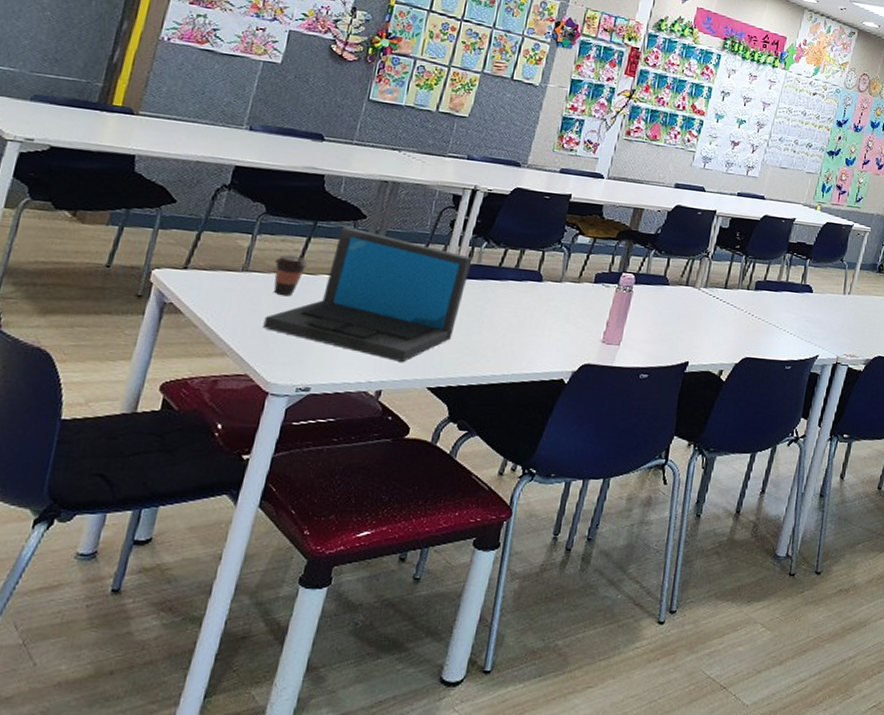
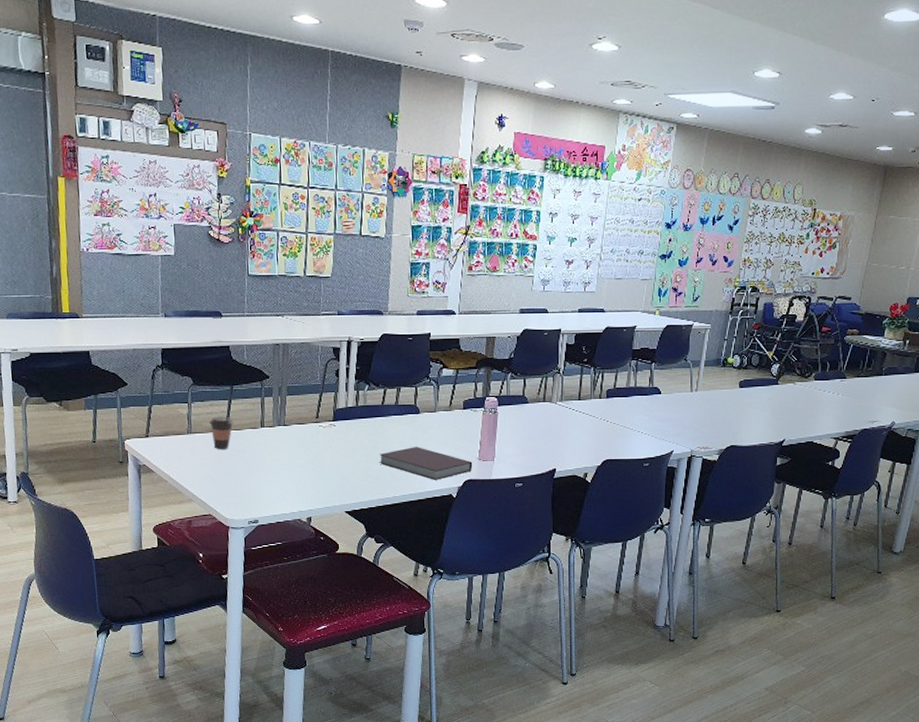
laptop: present [262,227,473,362] -> none [212,387,360,493]
notebook: none [481,319,595,361] -> present [379,447,473,480]

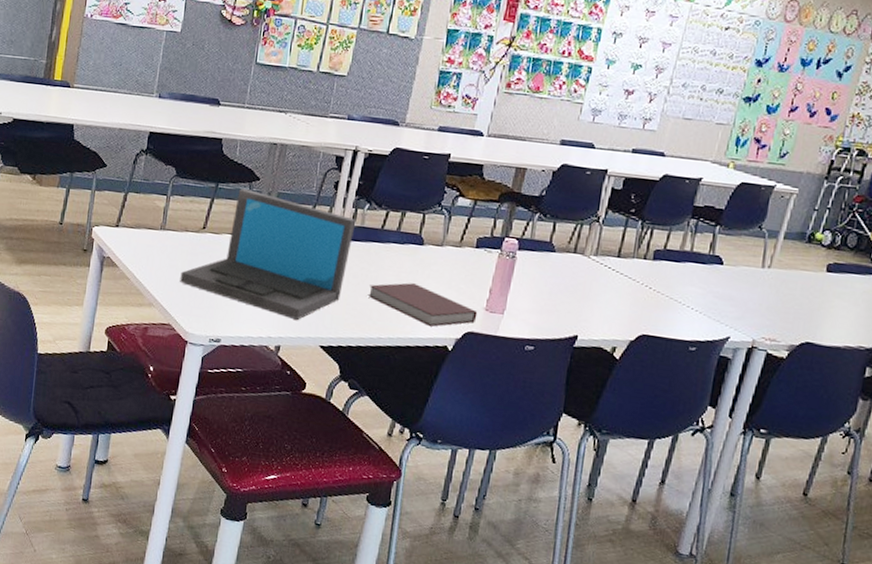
coffee cup: present [210,416,234,449] -> none [186,214,213,253]
laptop: none [212,387,360,493] -> present [180,188,357,320]

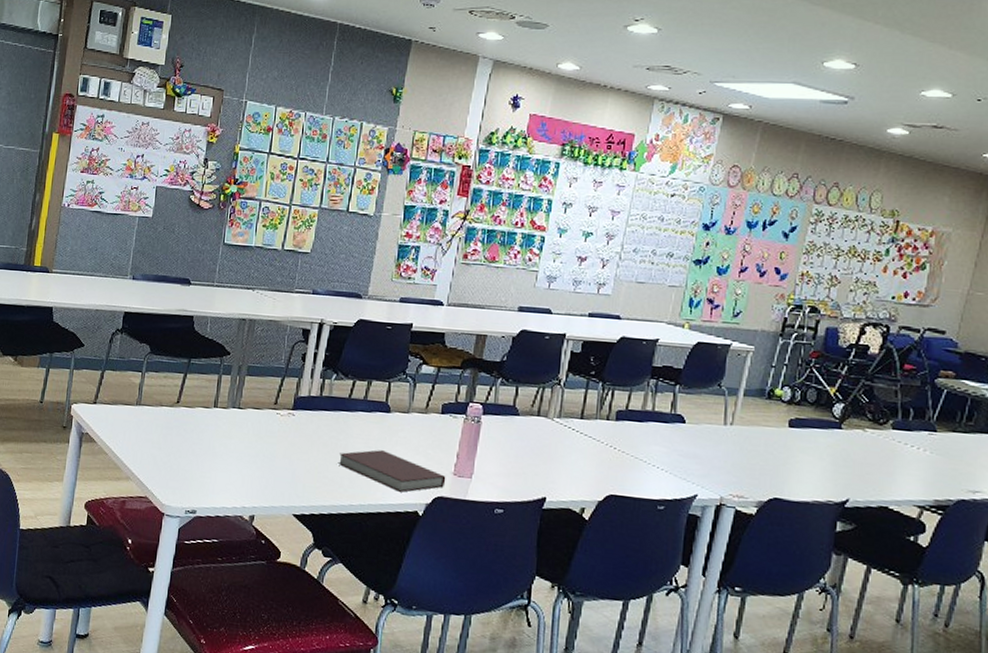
laptop: present [180,188,357,320] -> none [155,363,324,489]

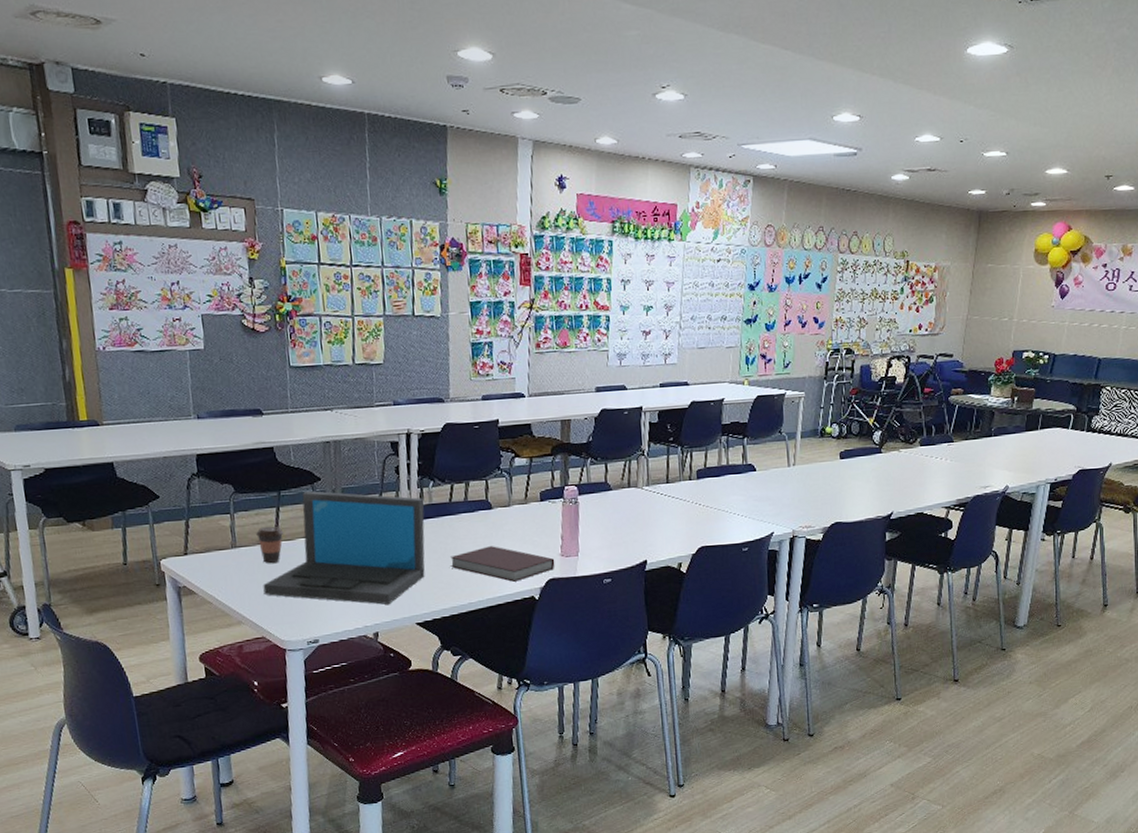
laptop: none [155,363,324,489] -> present [263,491,425,605]
coffee cup: none [161,390,186,427] -> present [256,526,284,563]

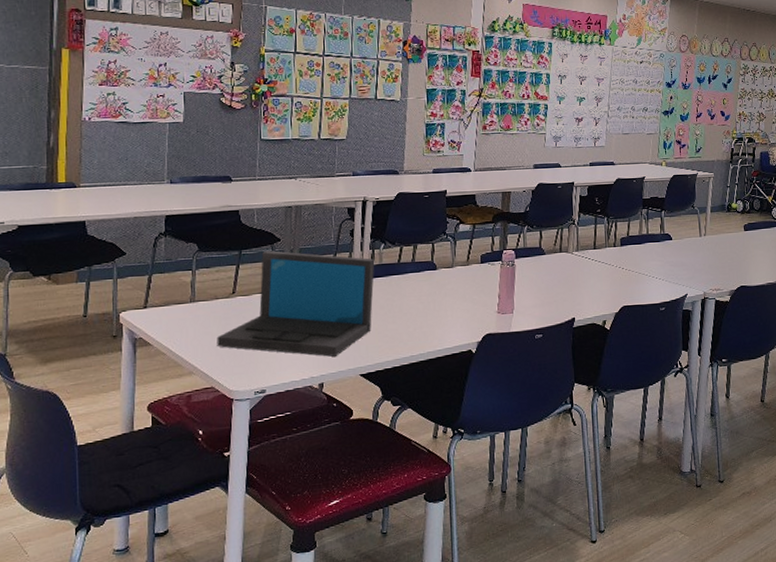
coffee cup: present [256,526,284,563] -> none [215,282,242,317]
notebook: present [450,546,555,582] -> none [395,303,492,336]

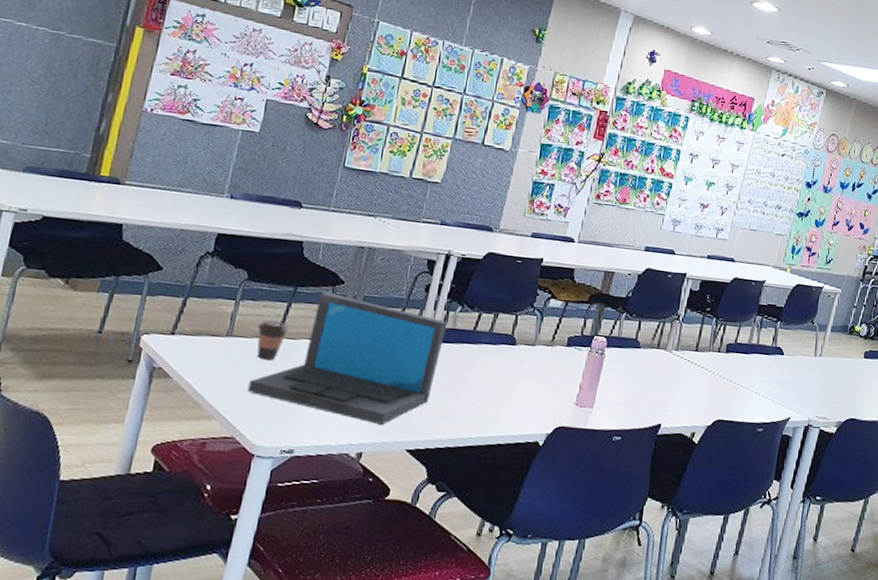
coffee cup: none [215,282,242,317] -> present [256,320,289,360]

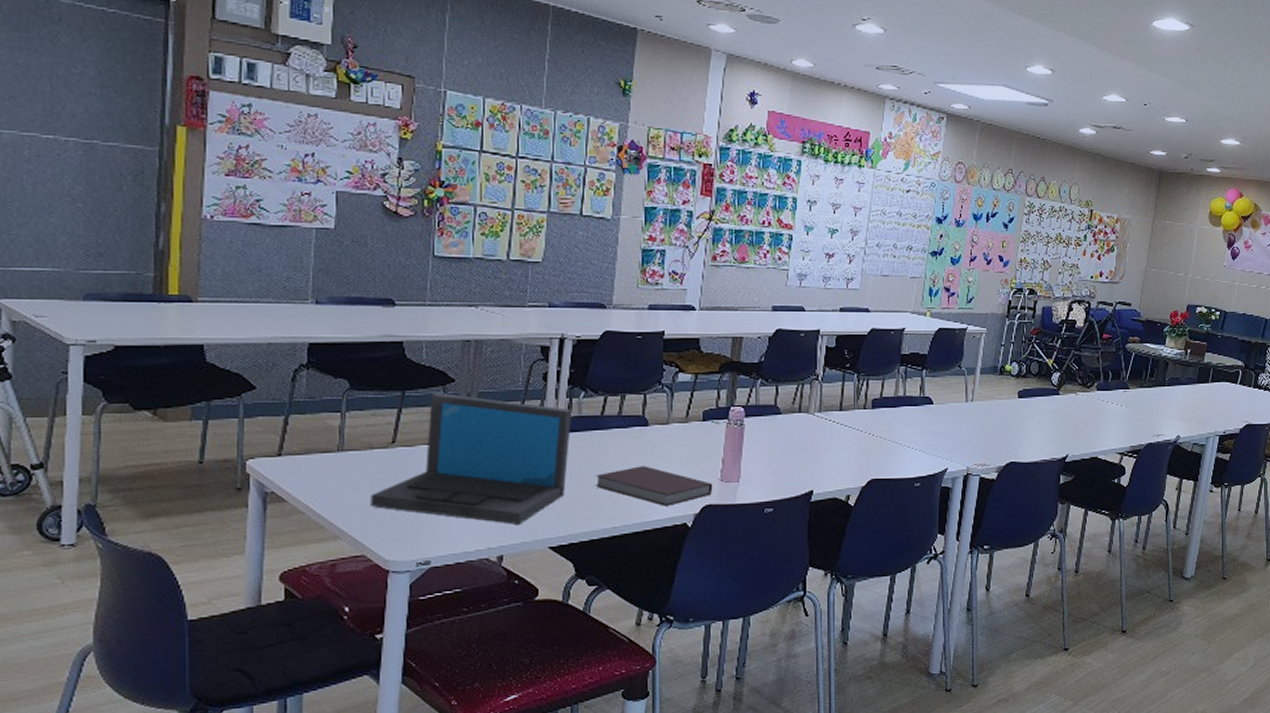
coffee cup: present [256,320,289,360] -> none [370,429,404,471]
notebook: none [457,382,568,423] -> present [595,466,713,506]

